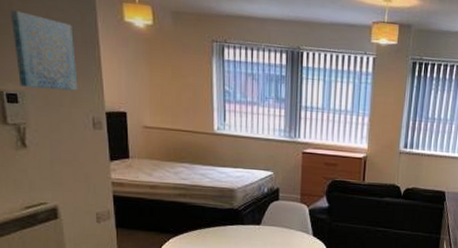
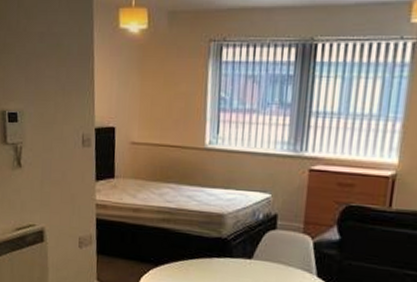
wall art: present [11,10,78,91] -> none [17,28,71,107]

